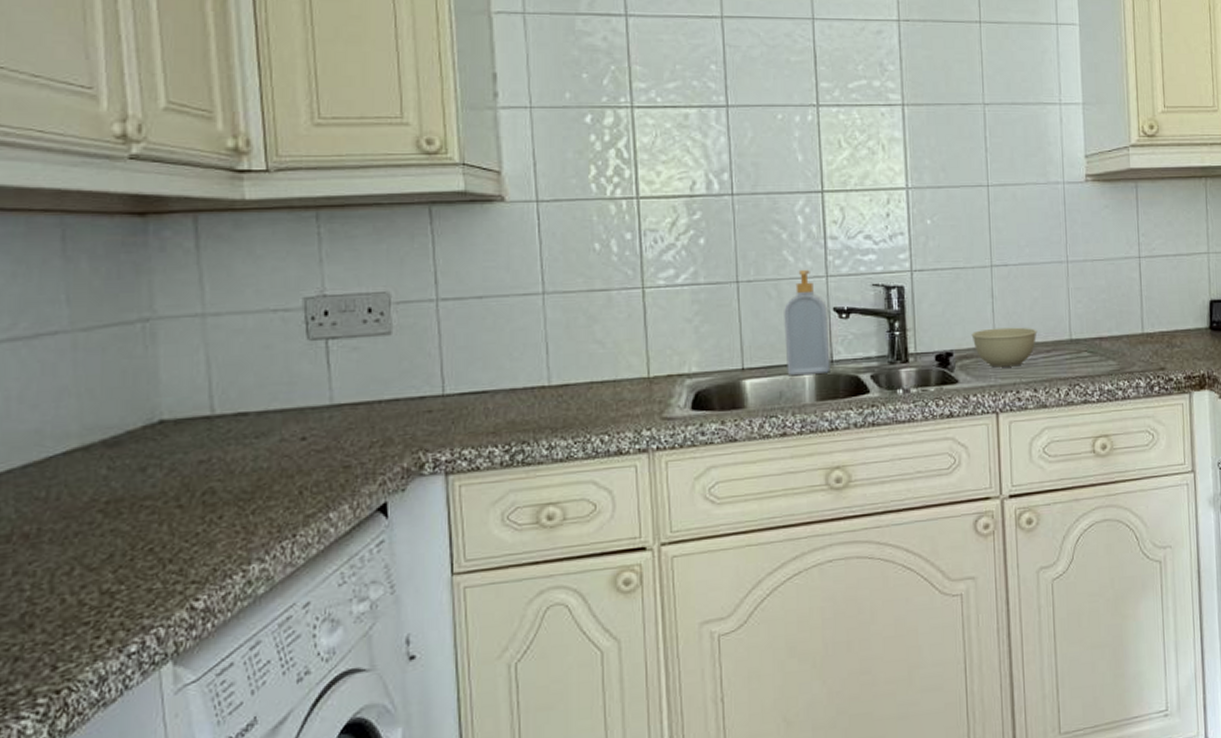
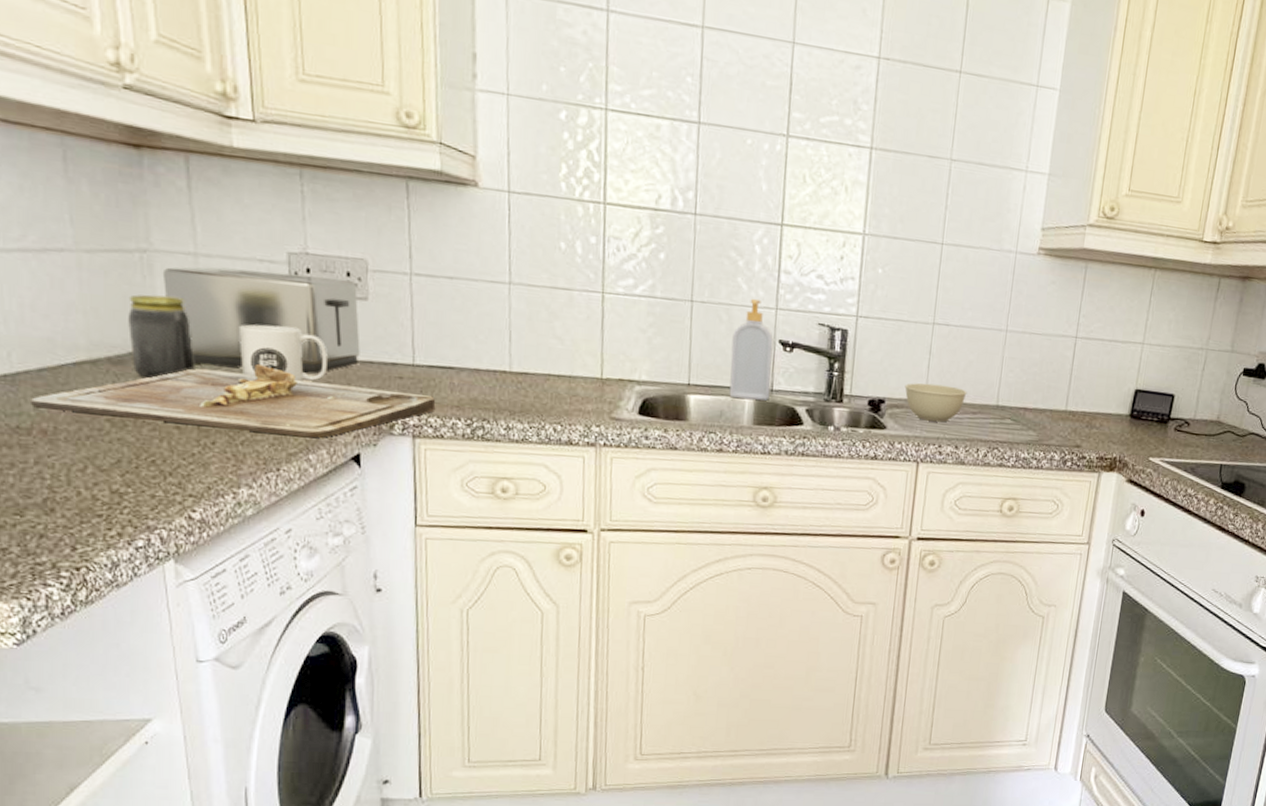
cutting board: none [11,422,470,510] -> present [29,364,436,438]
jar: none [127,363,201,458] -> present [128,294,195,379]
toaster: none [166,316,384,433] -> present [162,267,360,374]
mug: none [250,376,348,436] -> present [238,324,328,382]

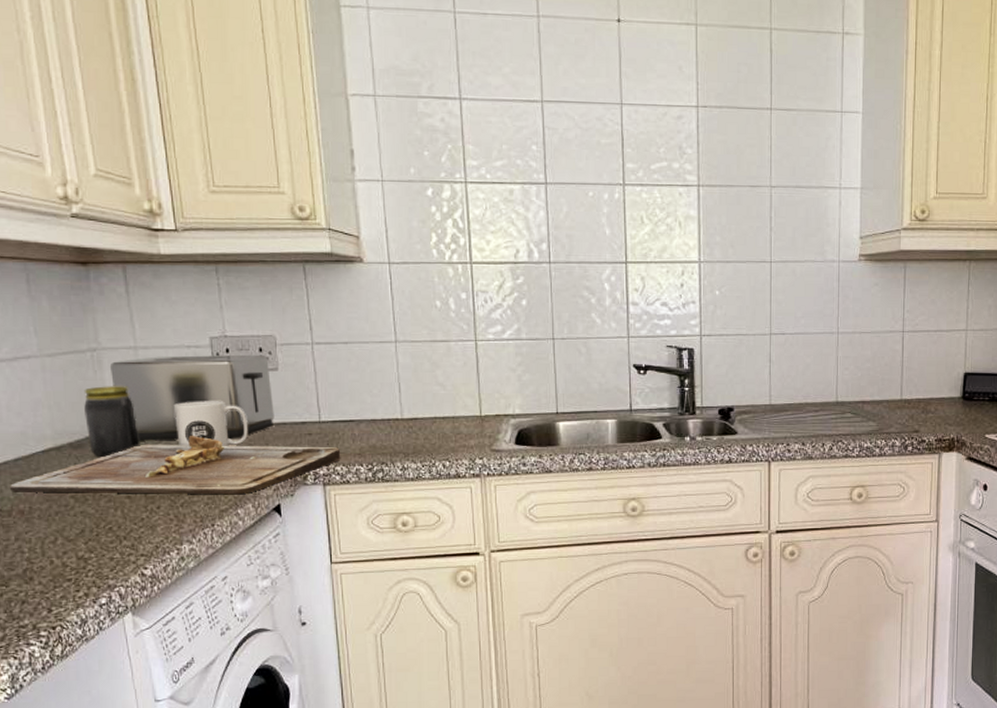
soap bottle: present [729,298,774,401] -> none [592,330,631,421]
soup bowl: present [904,383,967,422] -> none [750,388,808,423]

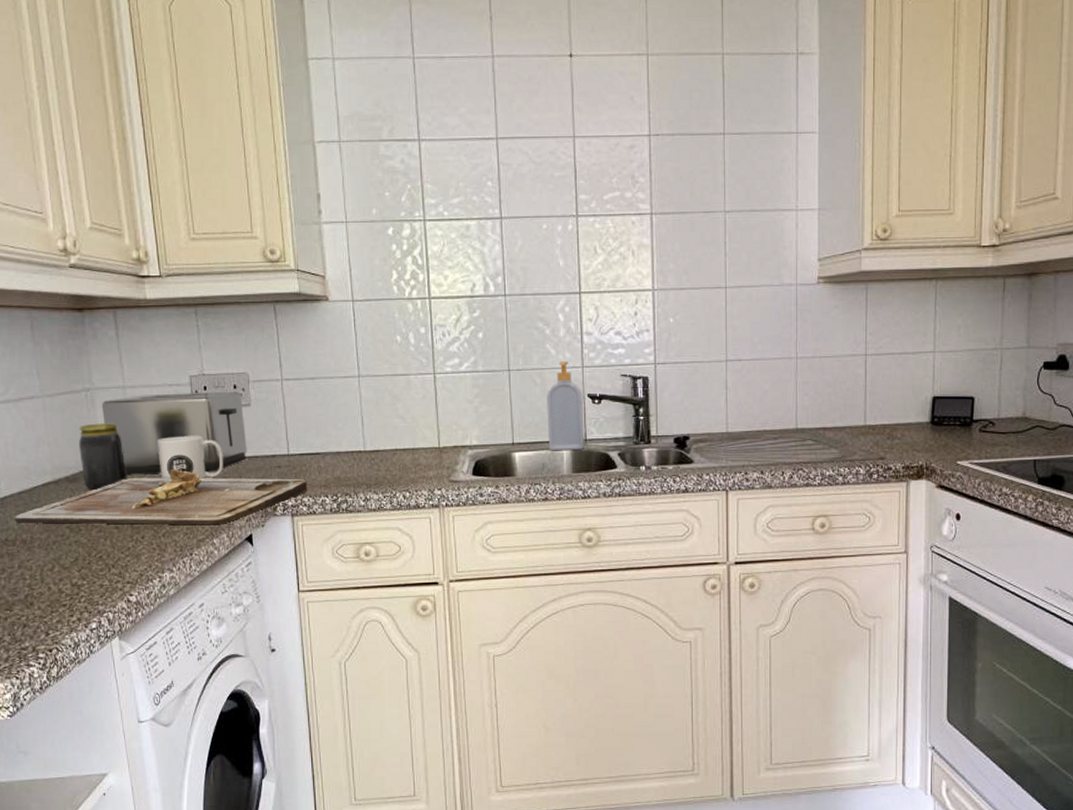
soap bottle: none [592,330,631,421] -> present [547,360,586,451]

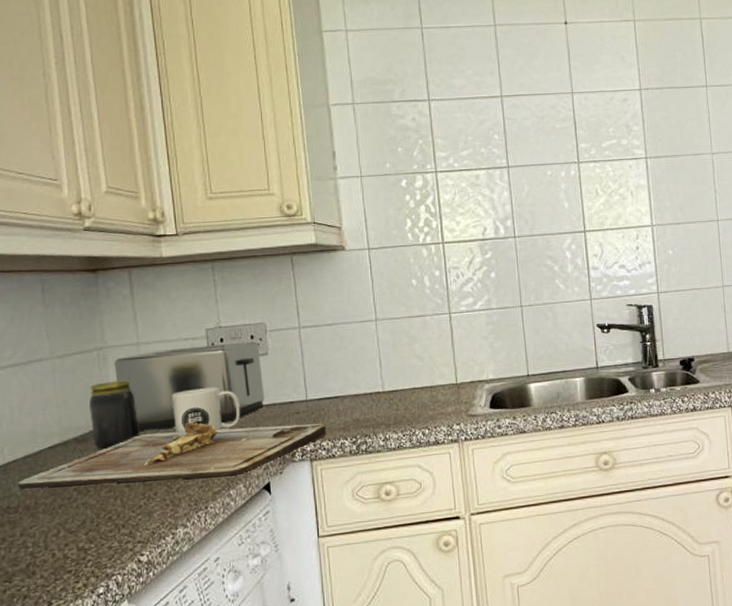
soap bottle: present [547,360,586,451] -> none [558,294,597,380]

